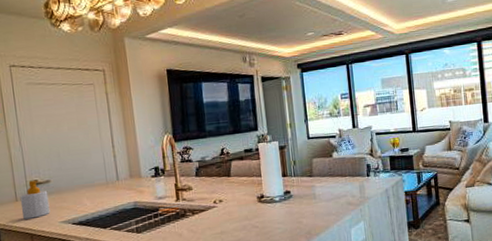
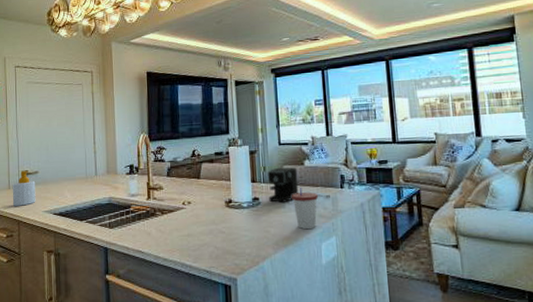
coffee maker: none [297,160,359,194] -> present [267,167,331,202]
cup: none [322,178,346,218] -> present [292,187,318,230]

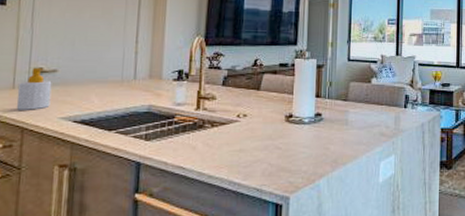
coffee maker: present [267,167,331,202] -> none [332,83,395,119]
cup: present [292,187,318,230] -> none [356,104,381,148]

